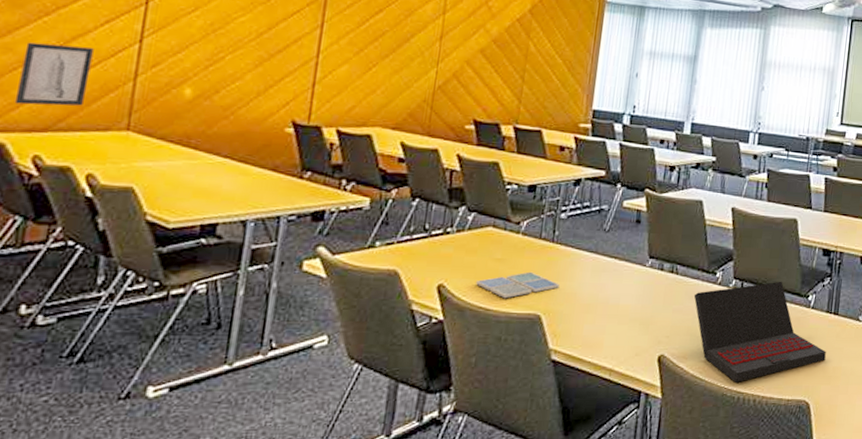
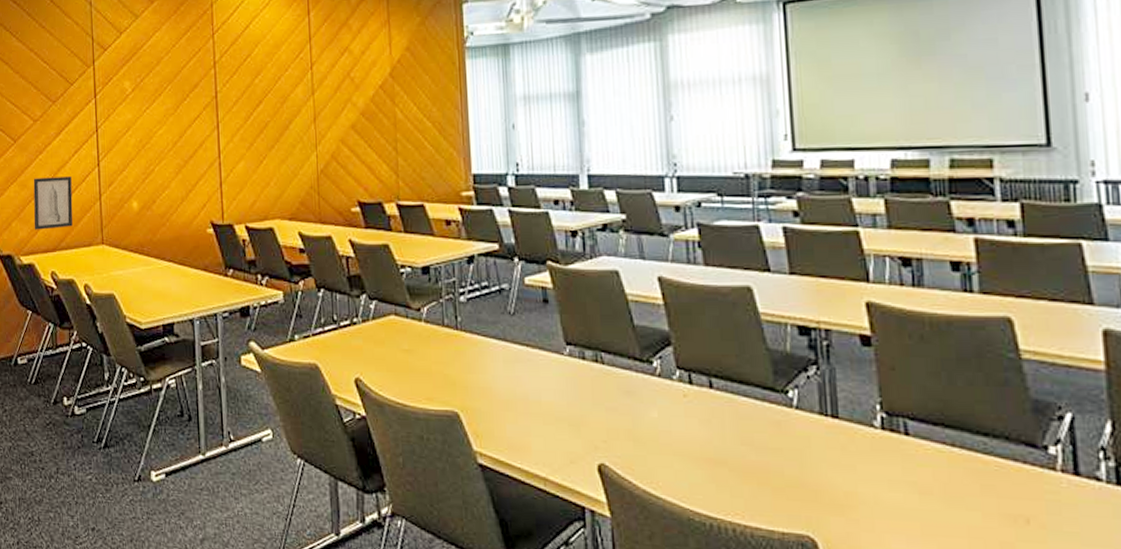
drink coaster: present [476,271,560,299] -> none [389,363,472,394]
laptop: present [693,281,826,383] -> none [628,371,830,505]

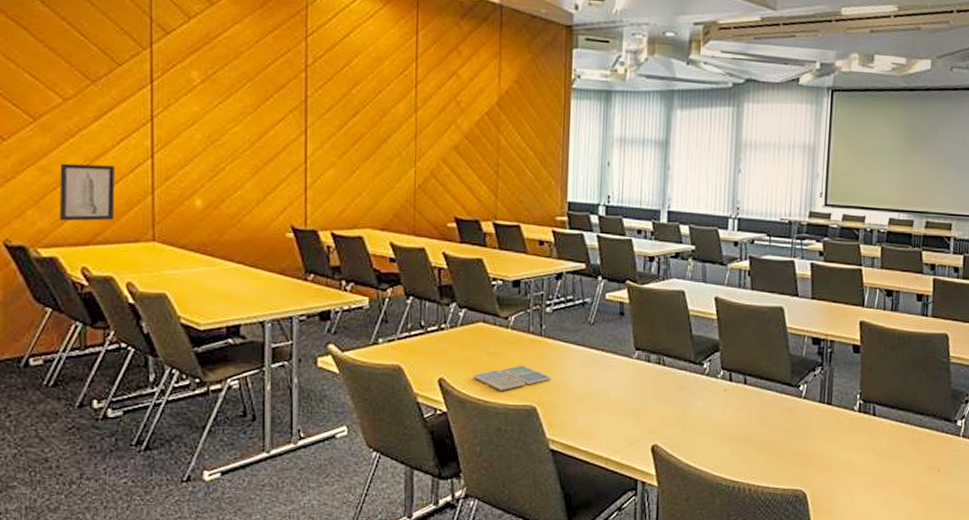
drink coaster: none [389,363,472,394] -> present [473,365,551,391]

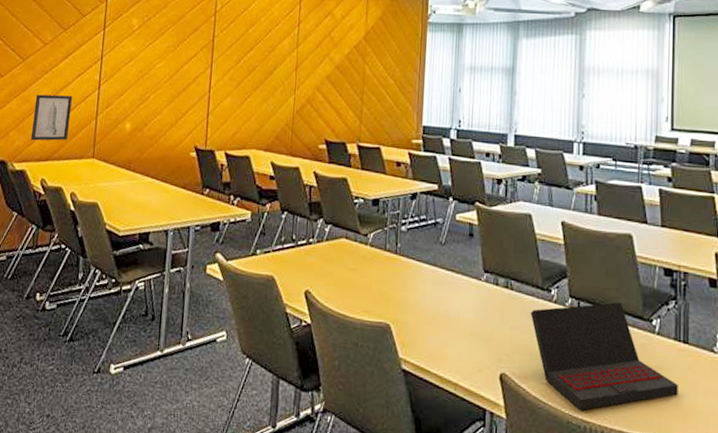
drink coaster: present [473,365,551,391] -> none [335,281,405,307]
laptop: none [682,371,821,472] -> present [530,302,678,411]

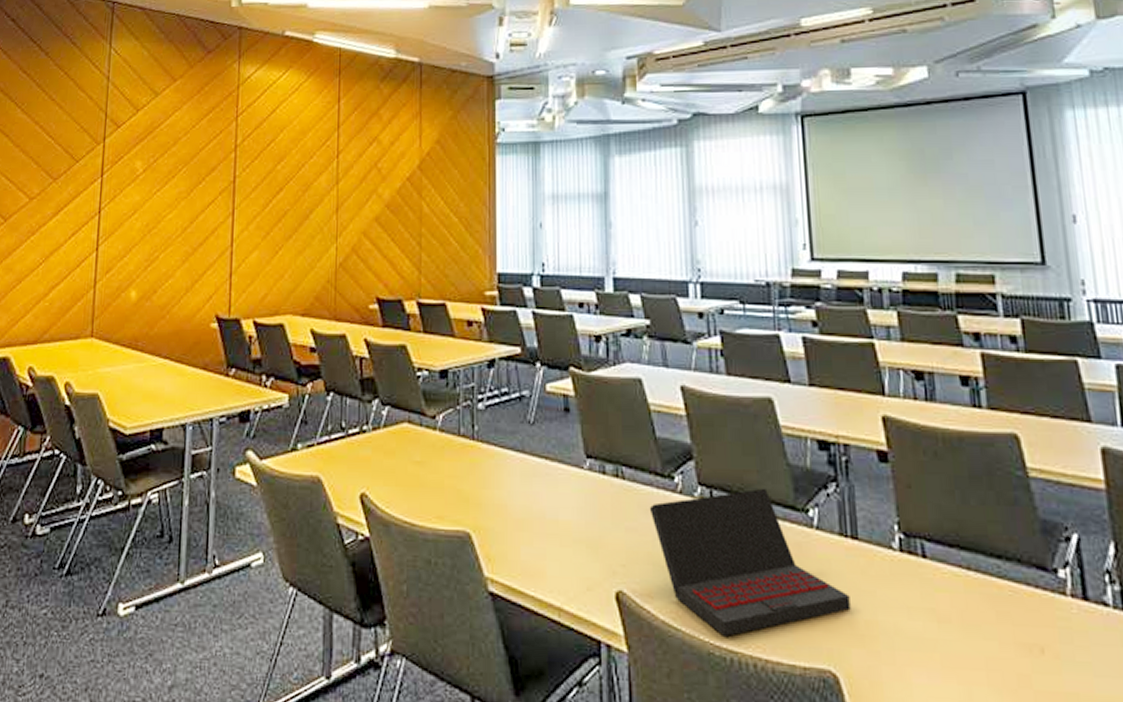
wall art: present [30,94,72,141] -> none [15,261,65,320]

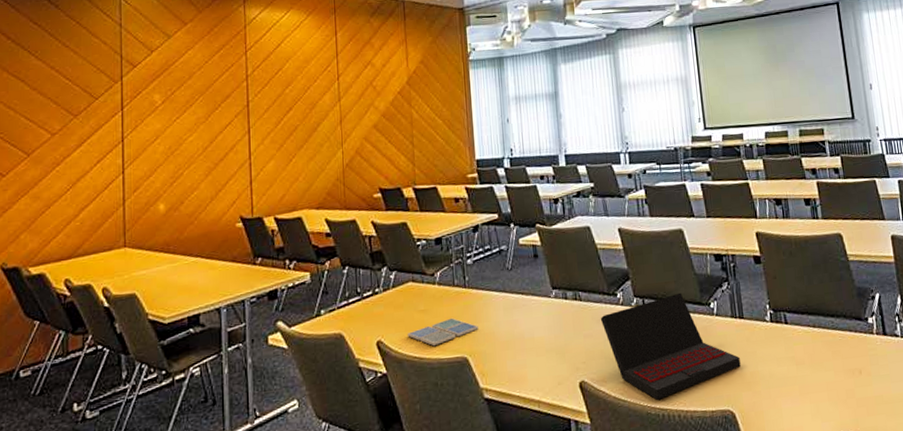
drink coaster: none [398,477,487,512] -> present [408,318,479,347]

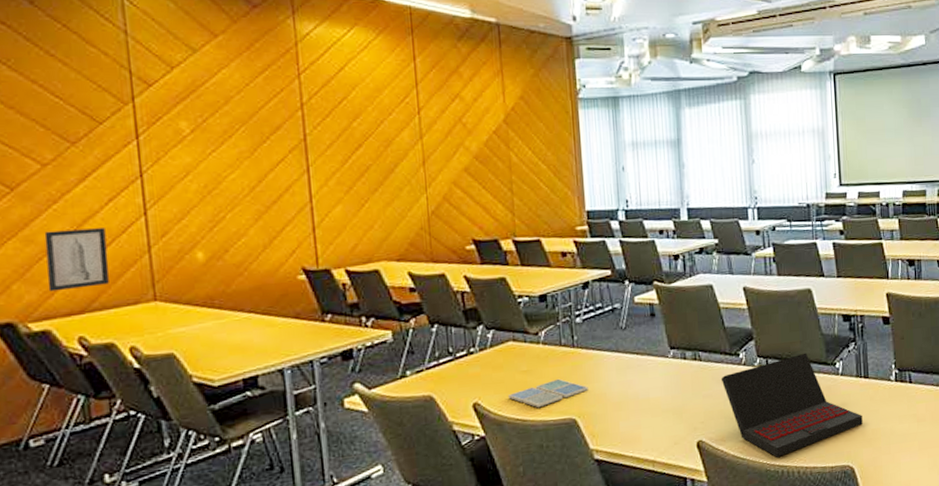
wall art: none [46,185,93,240] -> present [44,228,110,292]

